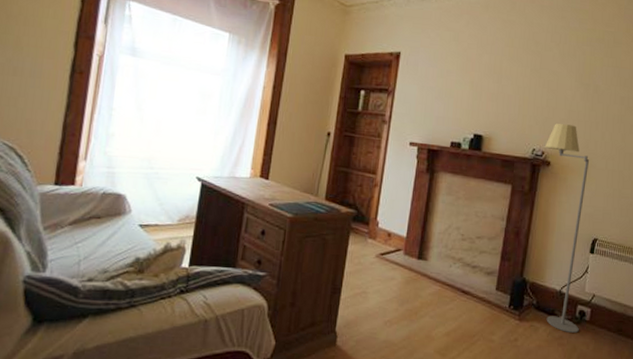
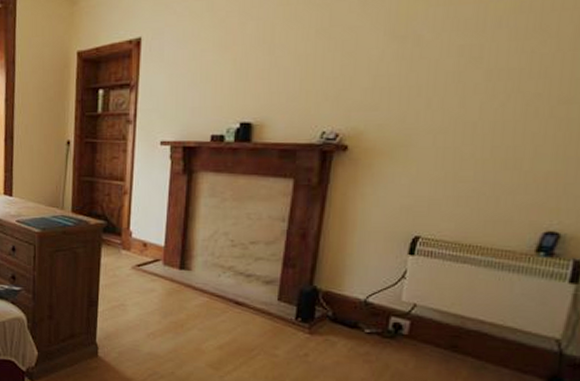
floor lamp: present [544,123,589,333] -> none [338,94,406,349]

